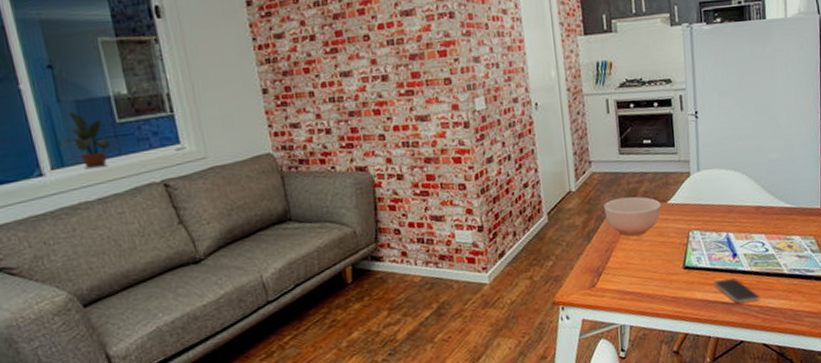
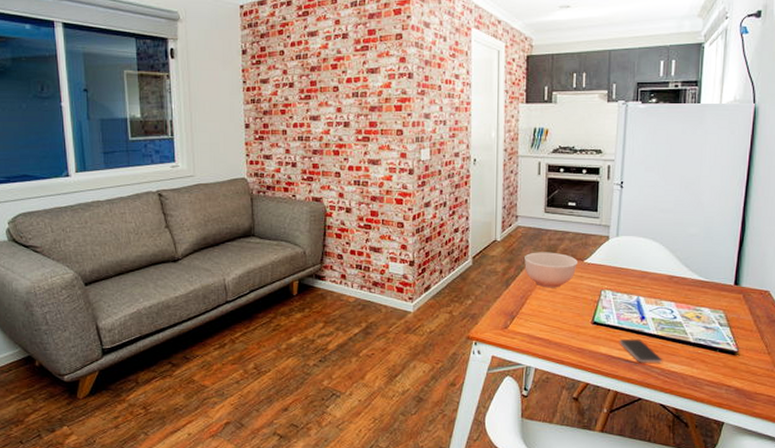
potted plant: present [59,112,122,170] -> none [84,128,131,175]

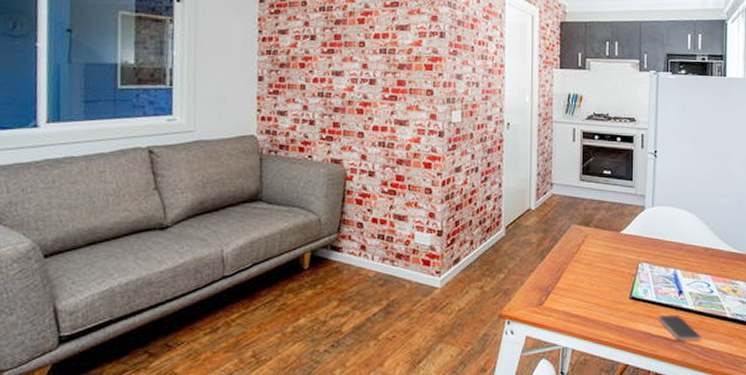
bowl: present [524,252,577,288] -> none [560,222,614,261]

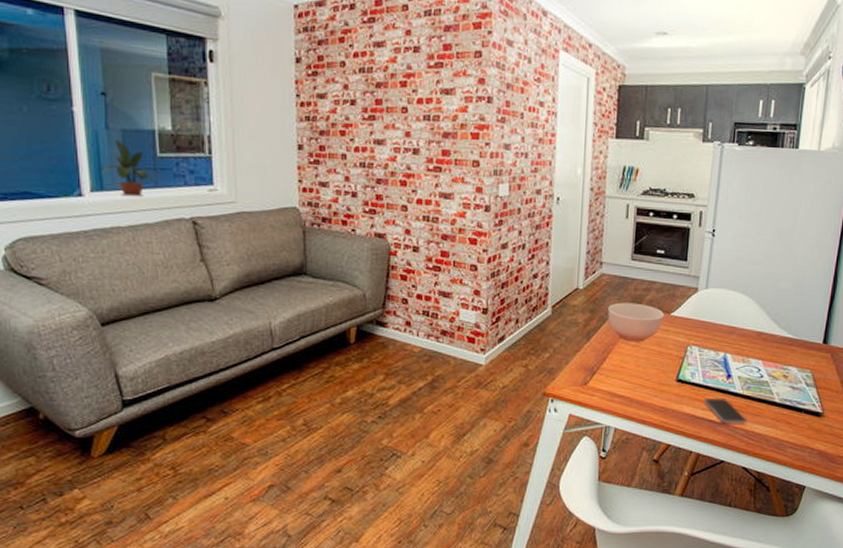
potted plant: none [60,73,118,128] -> present [101,140,159,198]
bowl: none [560,222,614,261] -> present [607,302,664,342]

